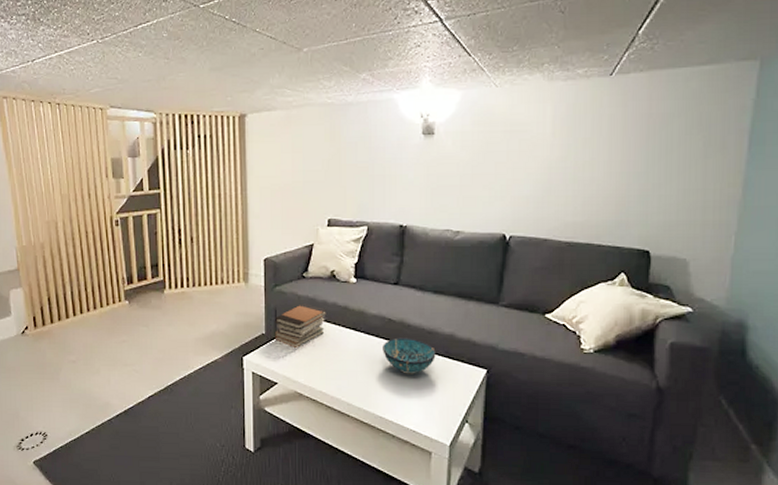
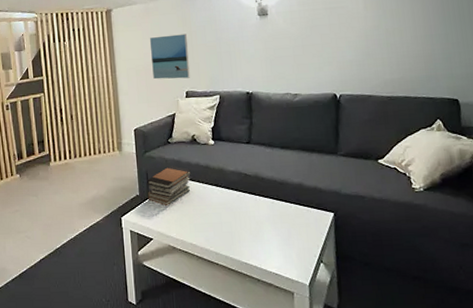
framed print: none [289,150,334,204] -> present [149,34,190,80]
decorative bowl: present [383,337,436,374] -> none [242,189,289,222]

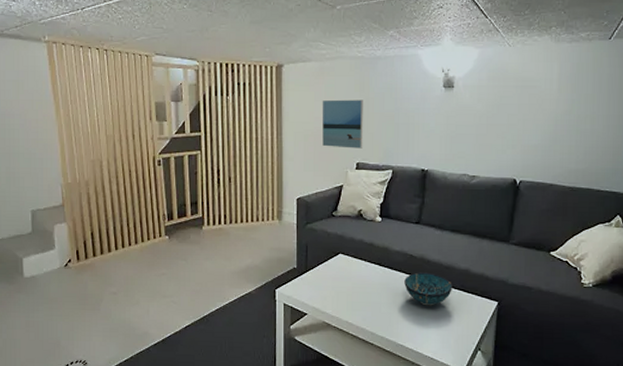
book stack: present [146,166,192,207] -> none [305,240,355,282]
decorative bowl: none [242,189,289,222] -> present [404,272,452,306]

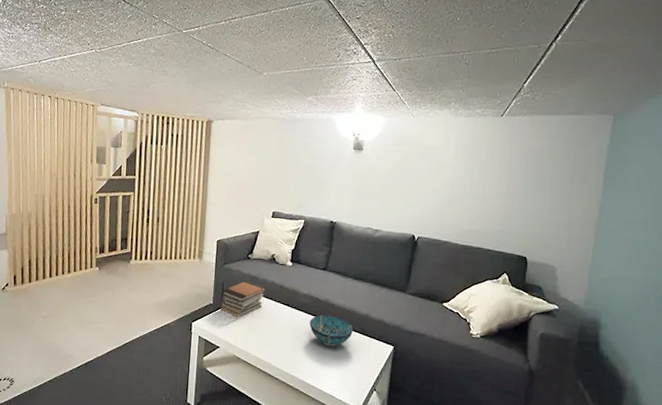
book stack: none [305,240,355,282] -> present [221,280,267,318]
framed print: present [322,99,363,149] -> none [243,154,282,199]

